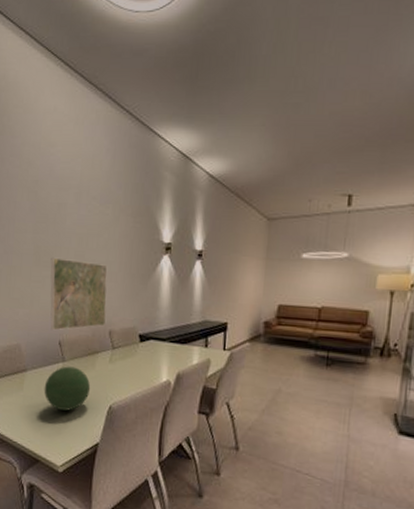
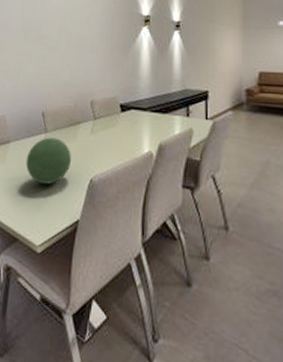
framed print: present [50,257,108,331] -> none [35,32,90,102]

